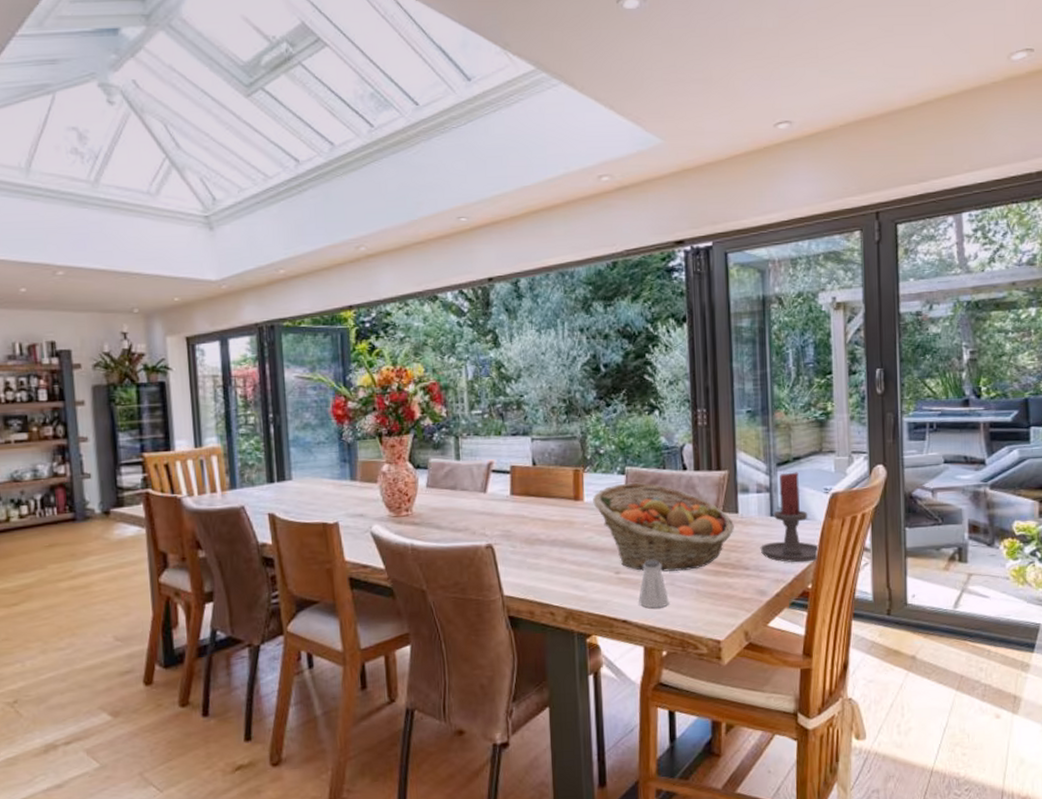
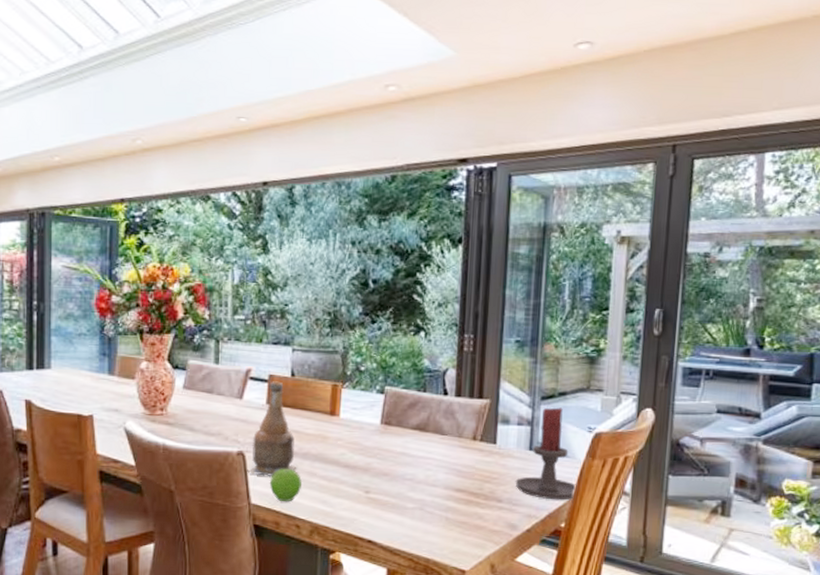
bottle: none [497,471,546,567] -> present [247,381,297,476]
fruit: none [520,557,552,591] -> present [269,468,302,502]
fruit basket: present [593,482,734,572] -> none [349,403,491,497]
saltshaker: present [639,560,669,609] -> none [386,483,417,532]

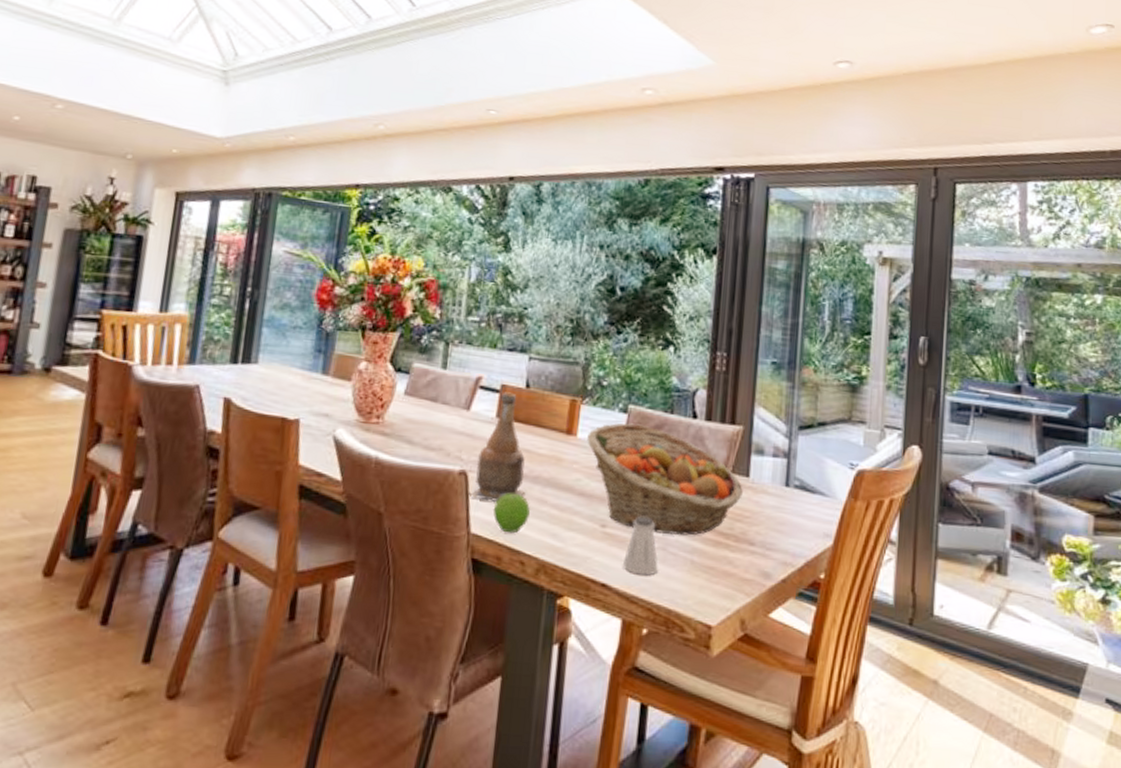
fruit basket: none [349,403,491,497] -> present [587,423,743,536]
saltshaker: none [386,483,417,532] -> present [623,517,658,576]
candle holder: present [515,407,576,501] -> none [769,438,837,547]

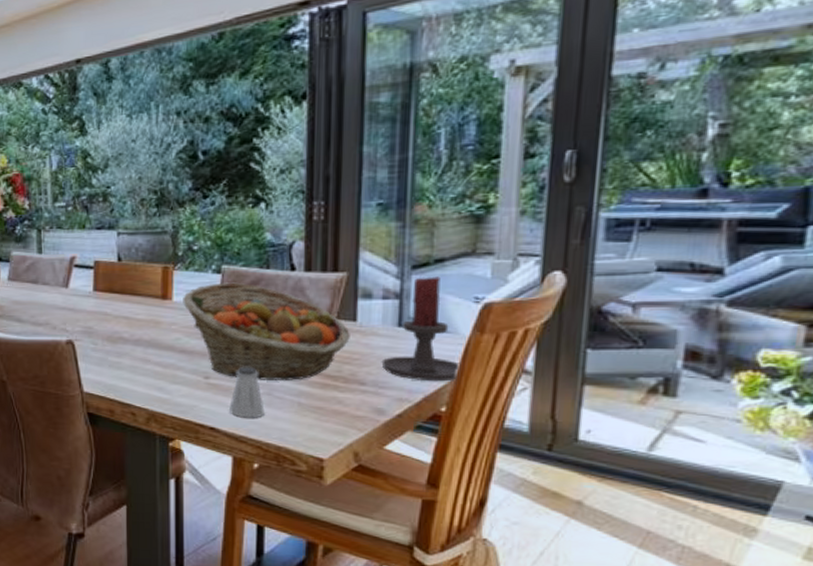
bottle: present [468,392,526,502] -> none [77,267,129,364]
fruit: present [493,493,530,534] -> none [101,355,135,390]
candle holder: none [769,438,837,547] -> present [381,276,460,382]

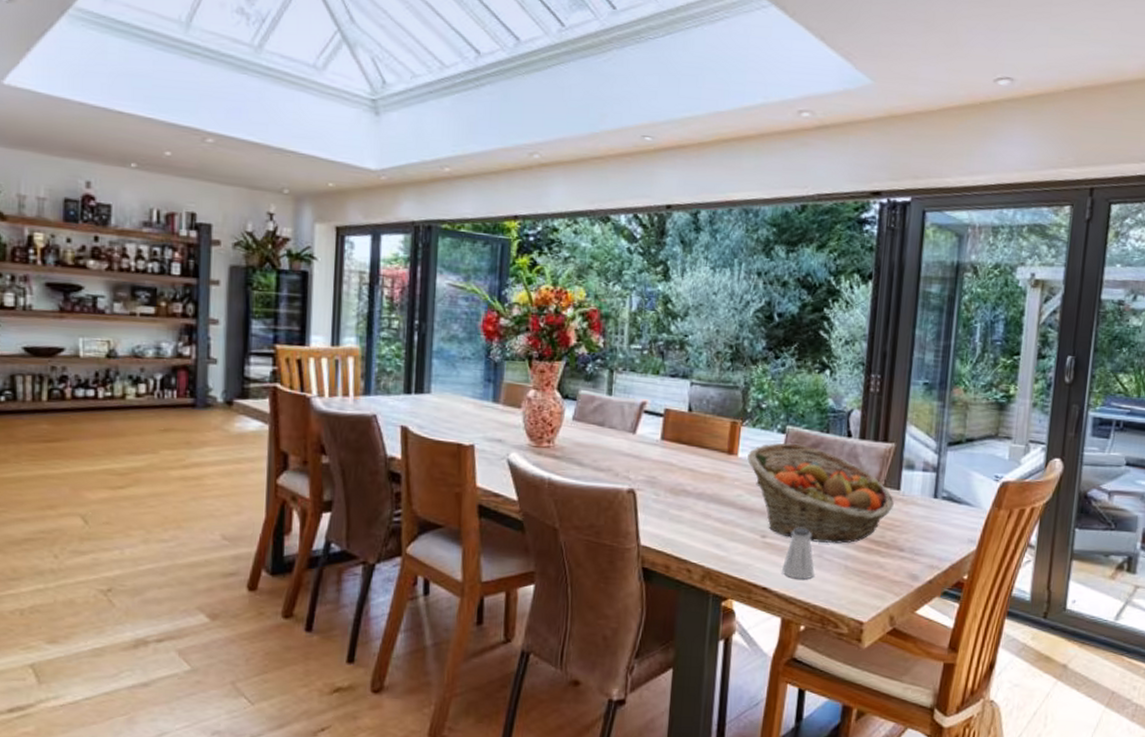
candle holder: present [381,276,460,382] -> none [918,454,981,552]

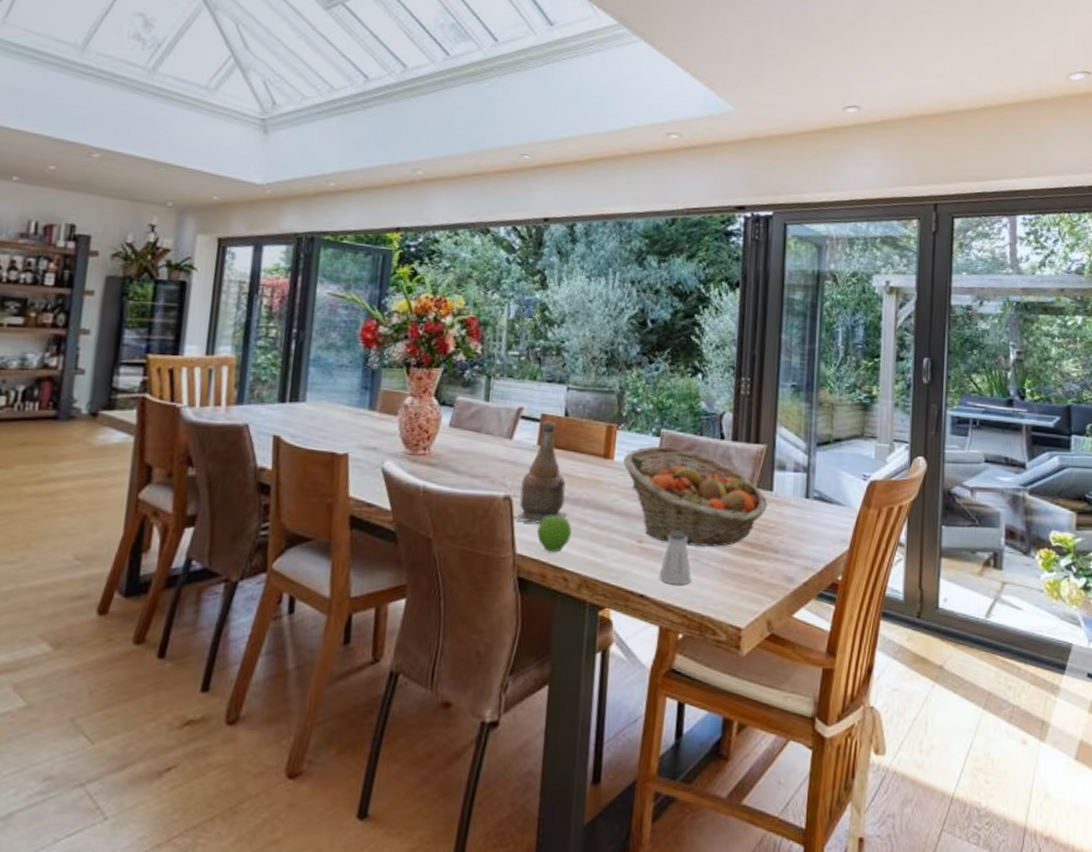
bottle: none [637,416,691,517] -> present [513,421,567,524]
fruit: none [660,508,695,545] -> present [536,515,571,553]

